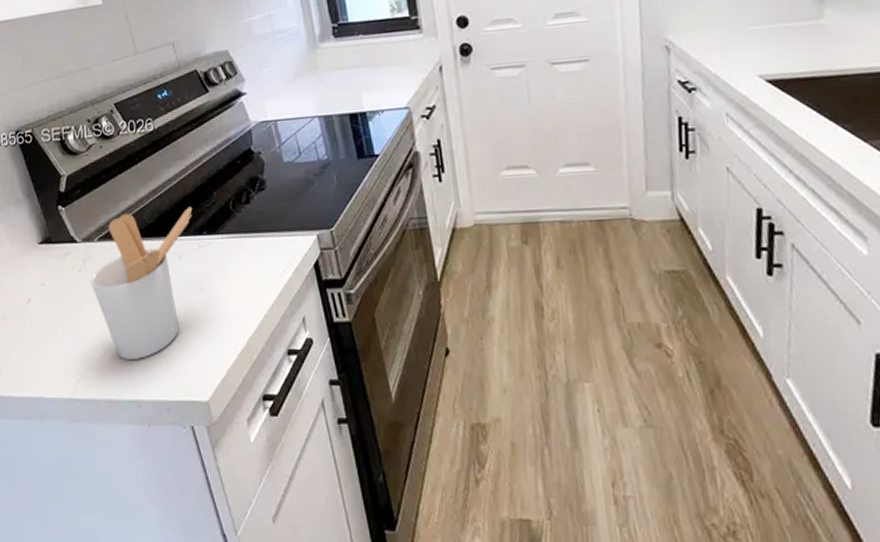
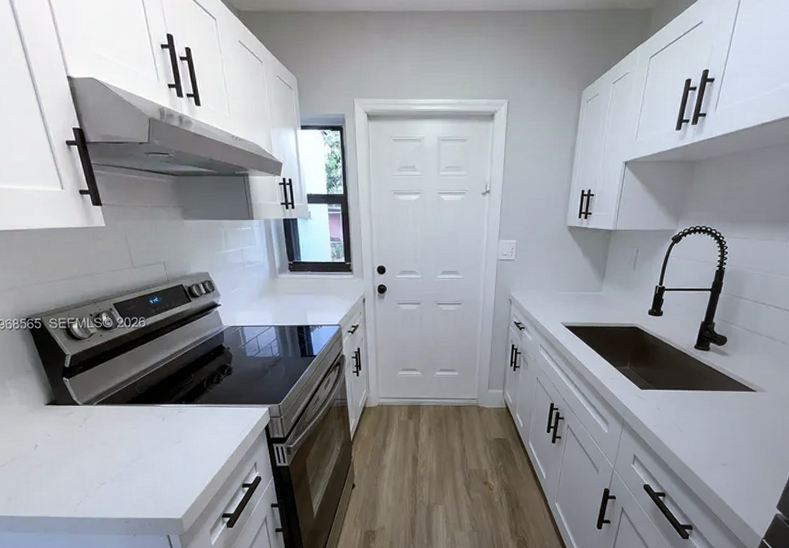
utensil holder: present [90,206,193,361] -> none [89,383,175,491]

